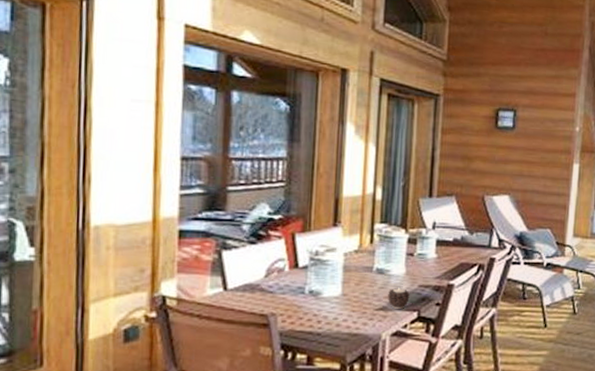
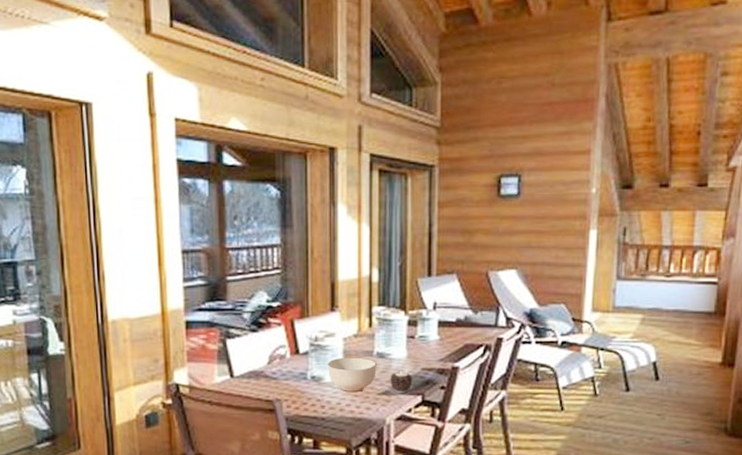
bowl: none [326,272,377,308] -> present [327,357,378,393]

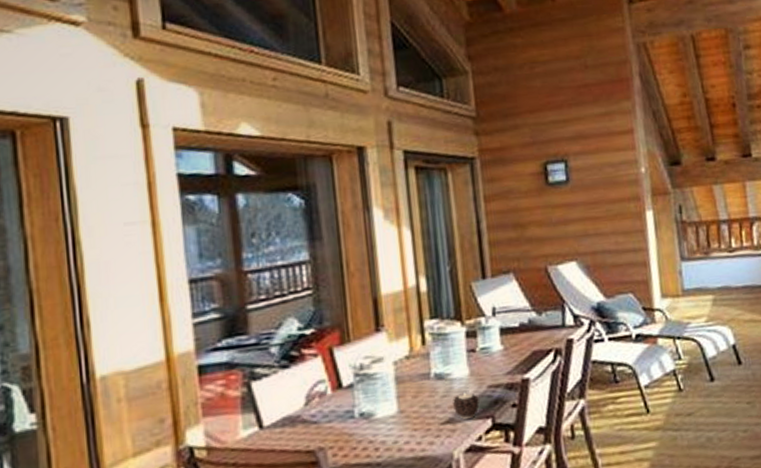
bowl: present [327,357,378,393] -> none [377,382,437,427]

